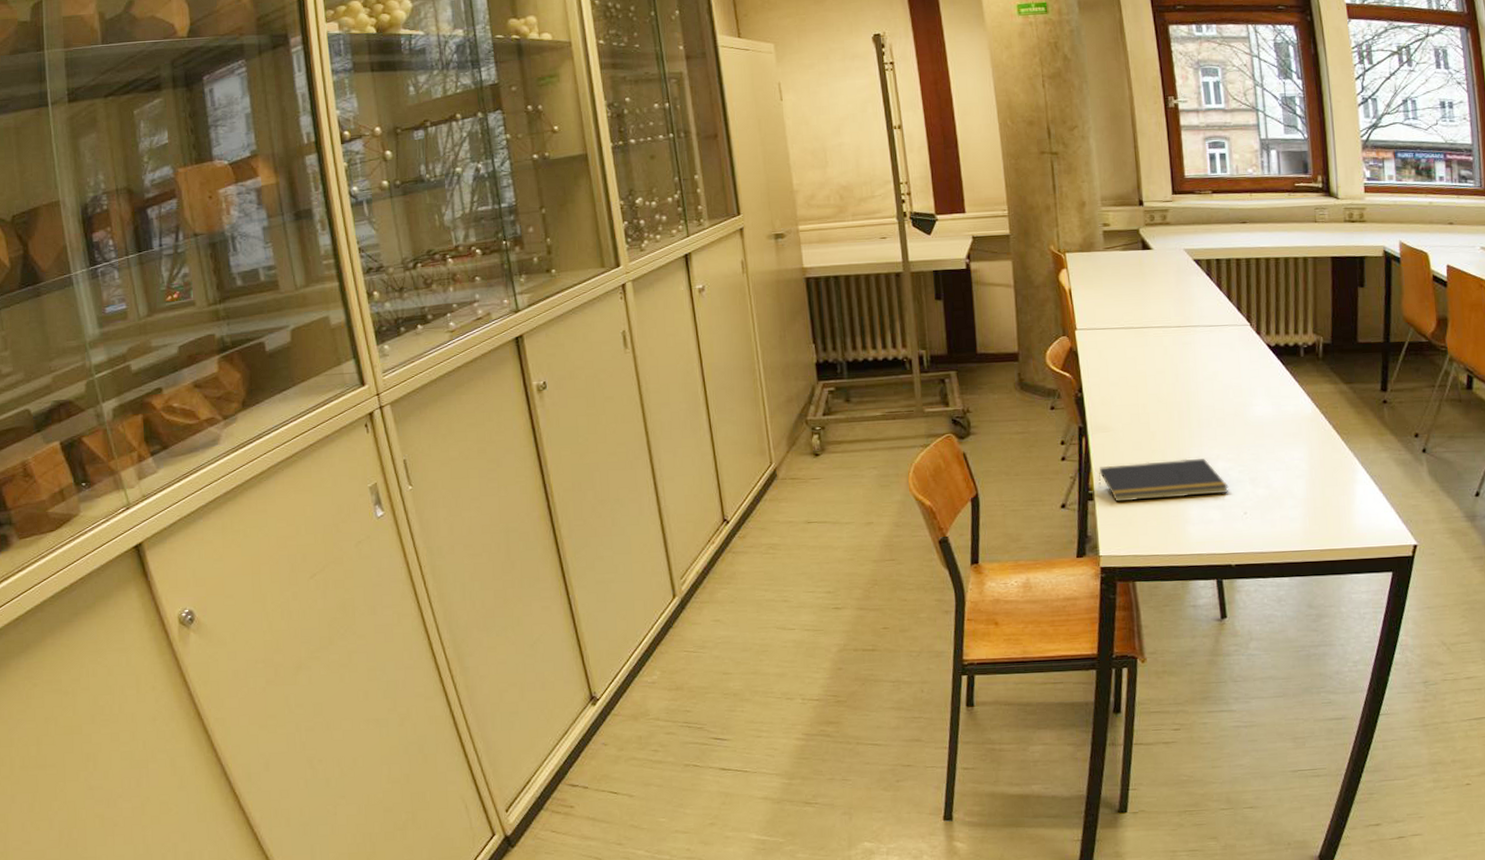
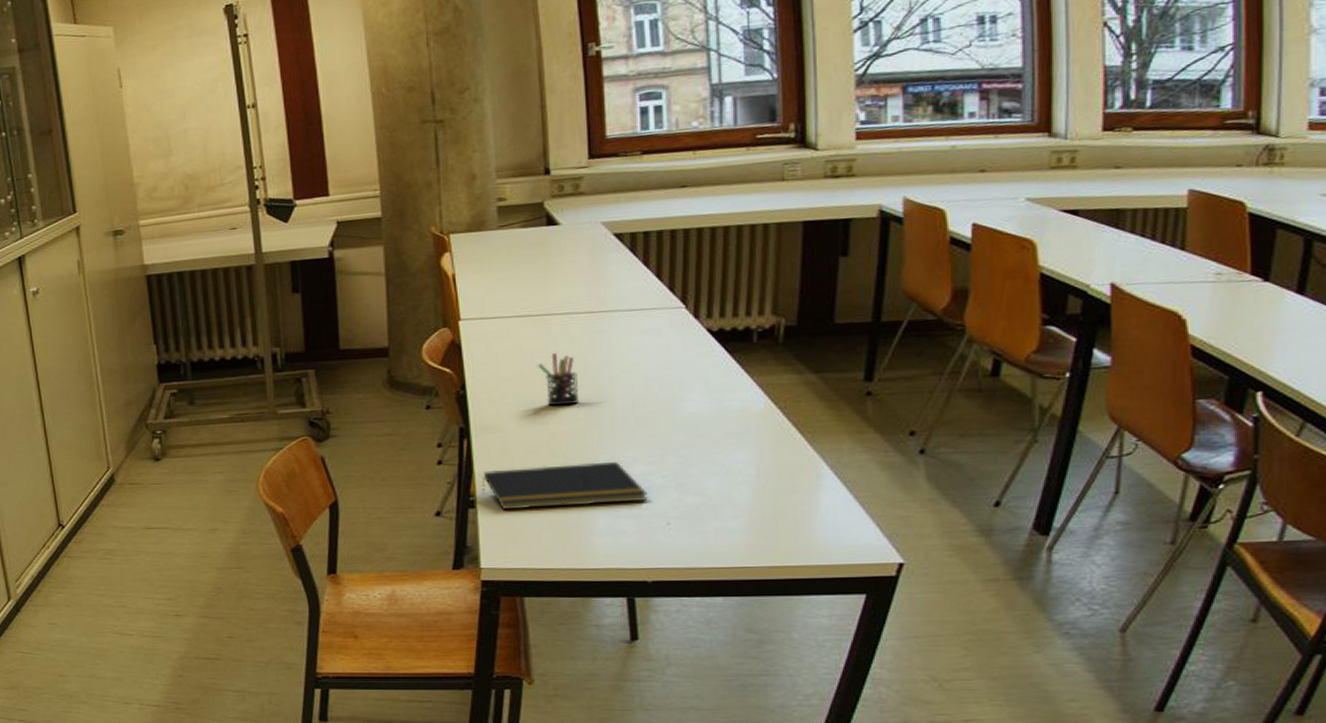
pen holder: none [1139,362,1173,409] -> present [537,353,580,407]

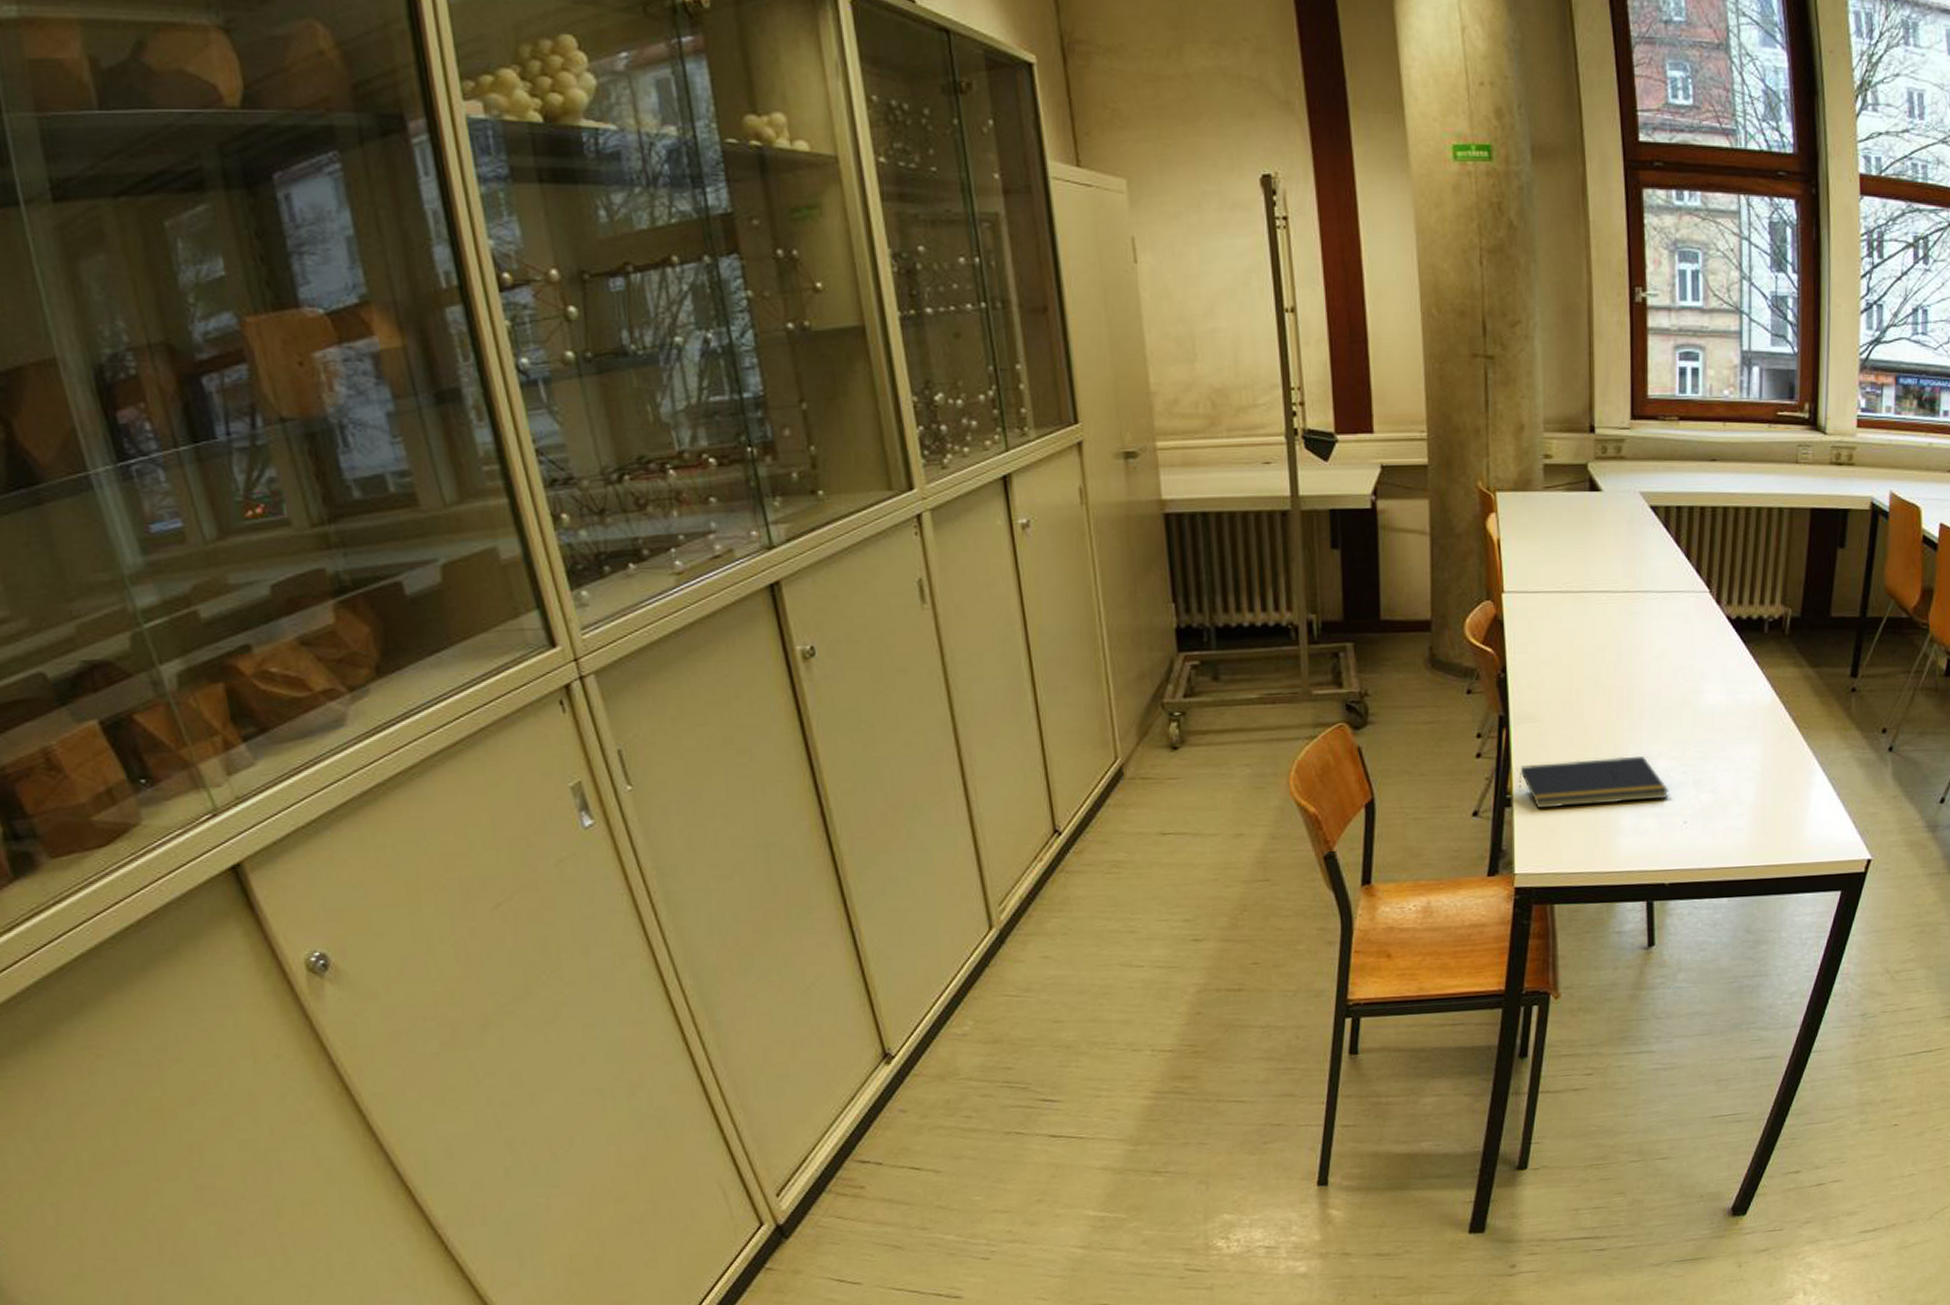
pen holder: present [537,353,580,407] -> none [1575,635,1613,694]

